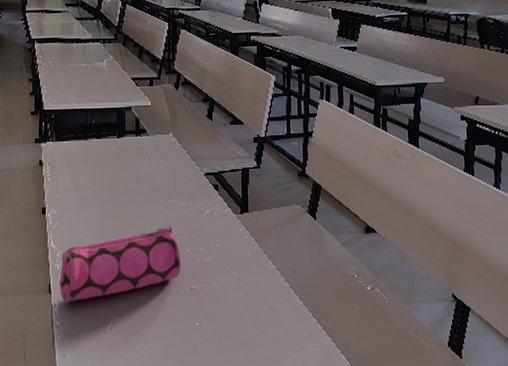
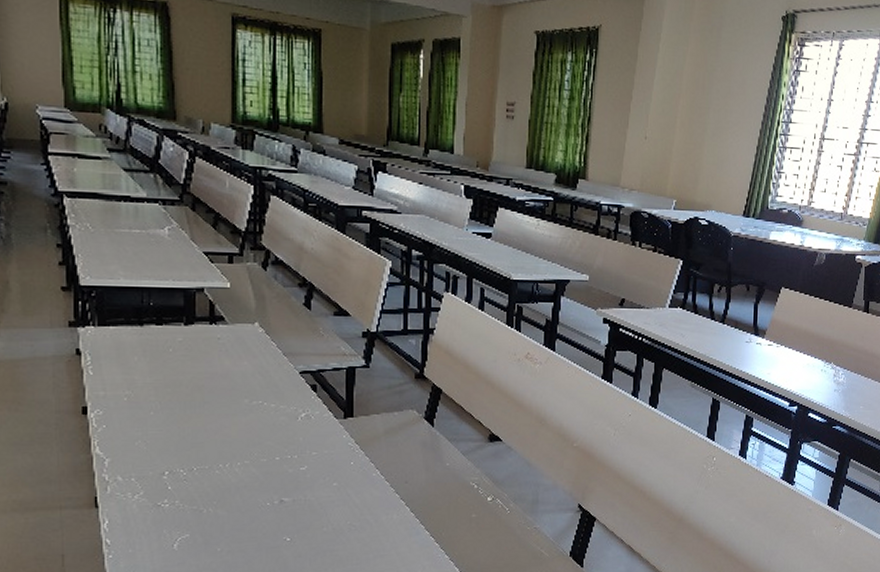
pencil case: present [60,223,181,303] -> none [109,427,269,518]

